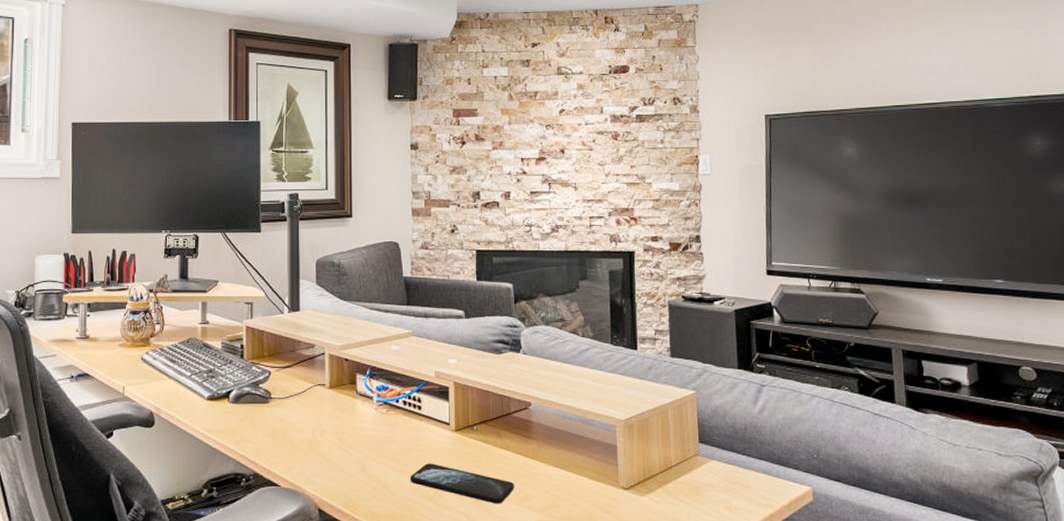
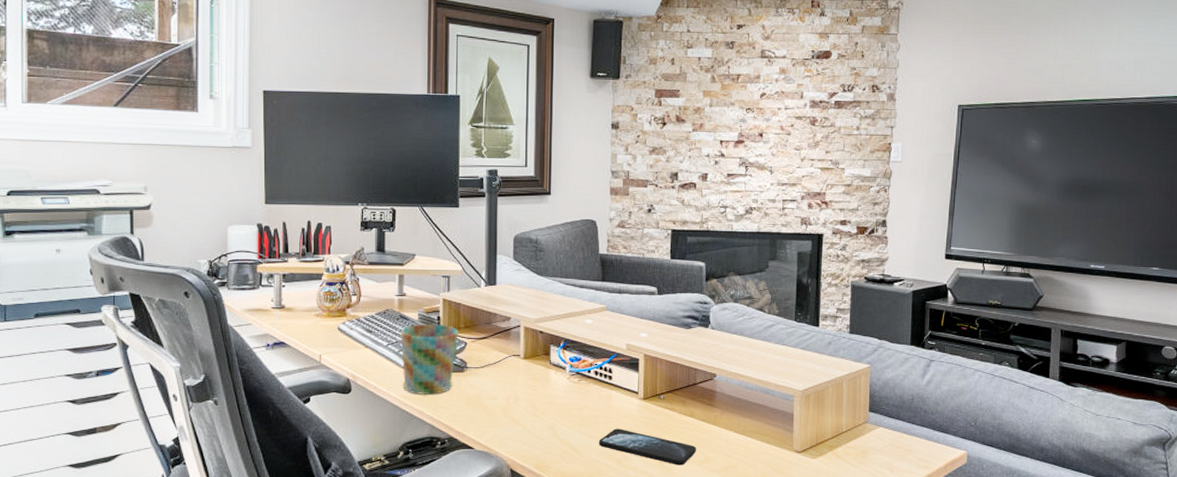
mug: none [204,352,262,427] -> present [400,323,458,395]

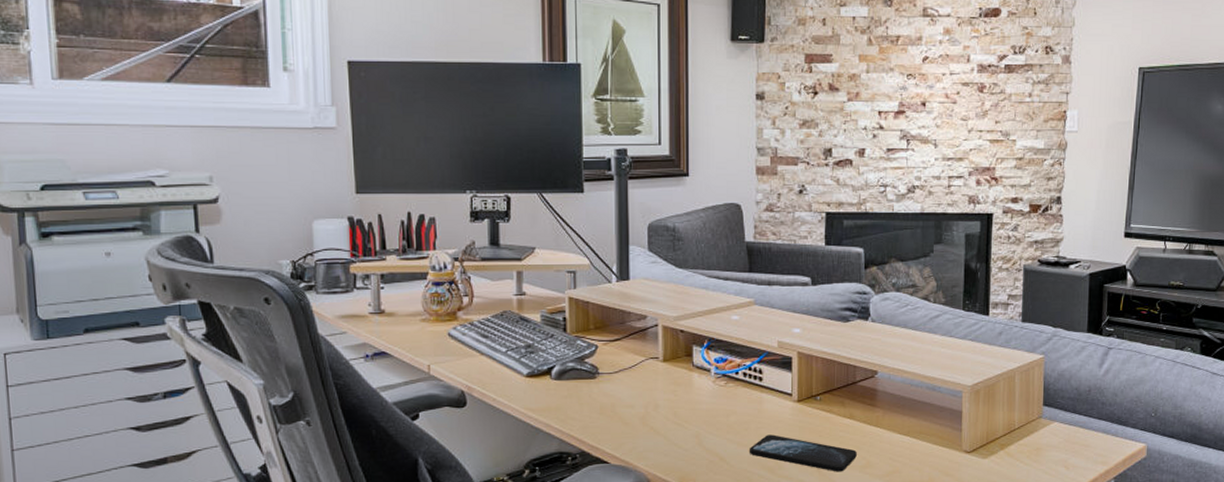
mug: present [400,323,458,395] -> none [521,325,588,405]

